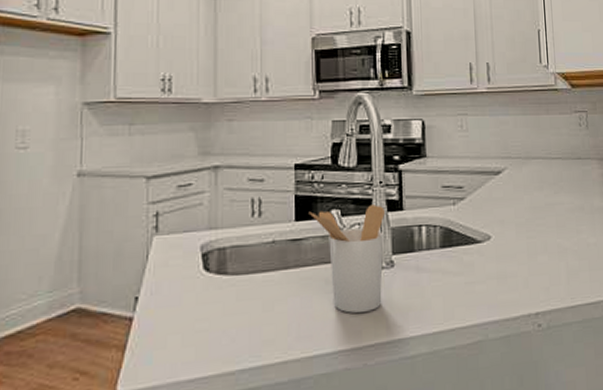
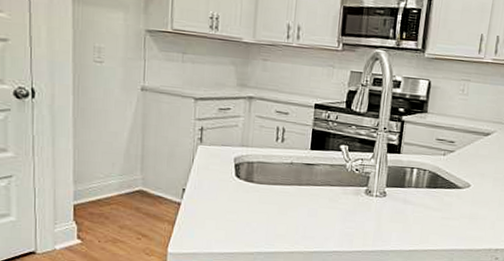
utensil holder: present [309,205,385,313] -> none [322,143,385,227]

